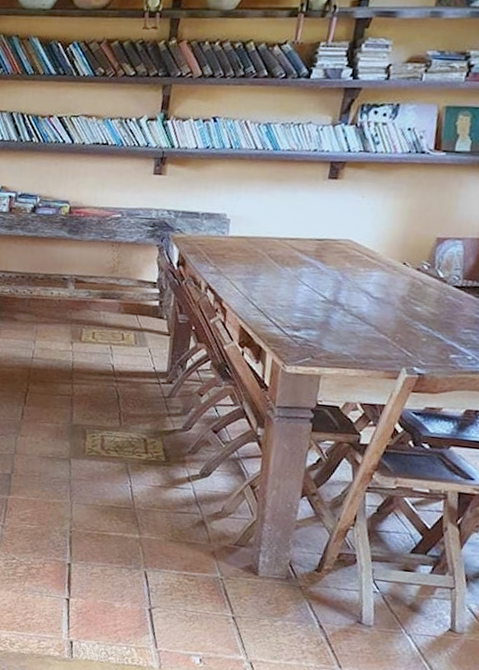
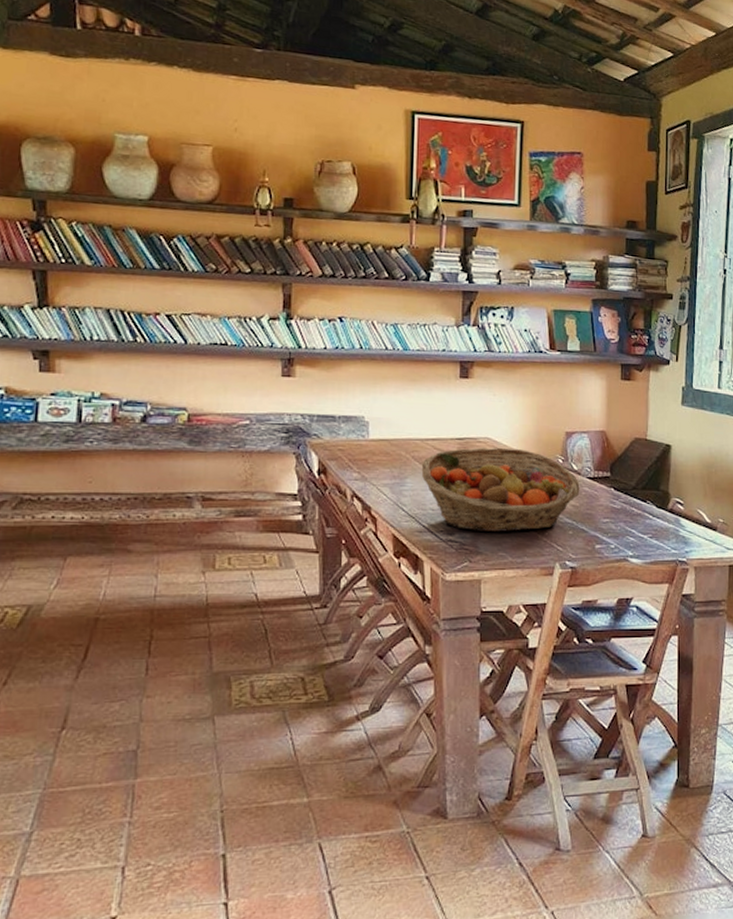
fruit basket: none [275,249,444,334] -> present [421,447,580,532]

